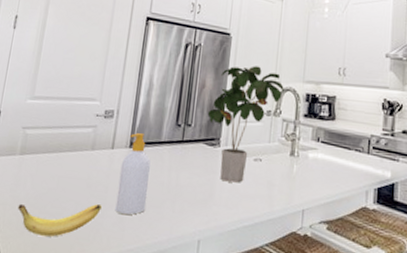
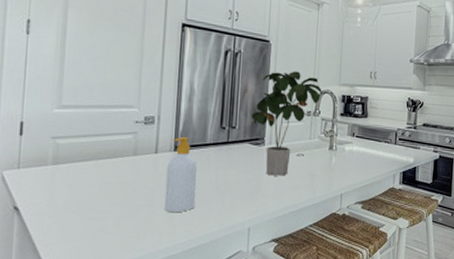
banana: present [17,204,102,237] -> none [56,206,150,240]

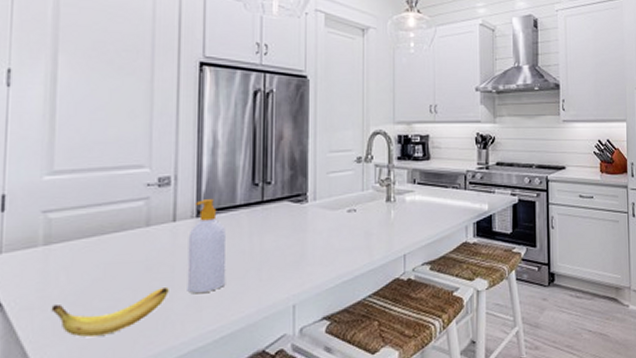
banana: none [56,206,150,240] -> present [51,288,169,337]
potted plant: present [251,71,323,176] -> none [289,110,375,239]

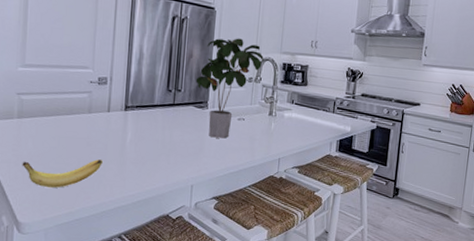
soap bottle: present [187,199,227,293] -> none [115,98,146,167]
potted plant: none [289,110,375,239] -> present [195,38,265,139]

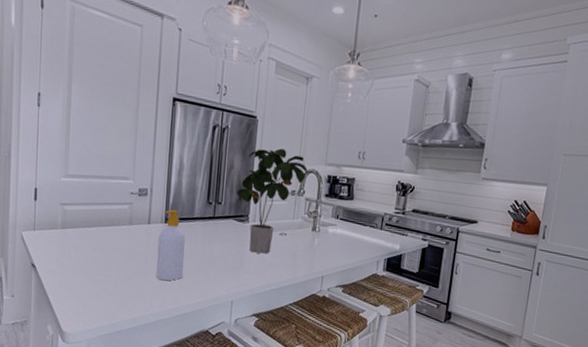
banana: present [22,159,103,188] -> none [65,272,143,299]
soap bottle: none [115,98,146,167] -> present [156,210,186,281]

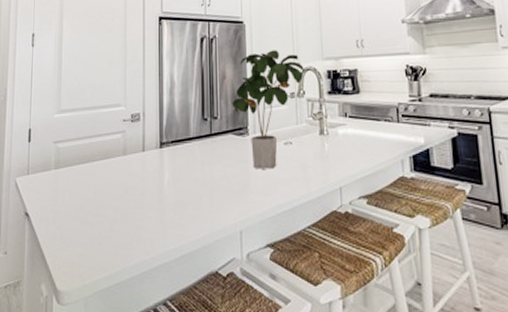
soap bottle: present [156,210,186,281] -> none [154,132,184,214]

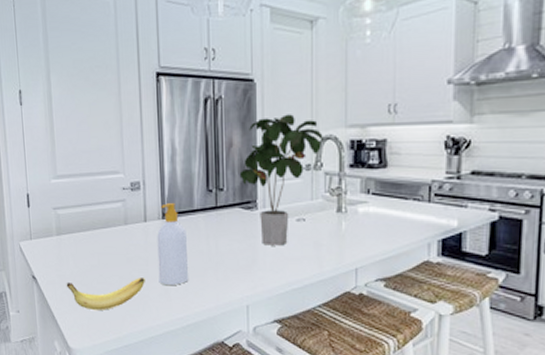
banana: none [60,208,141,246] -> present [66,278,145,311]
soap bottle: none [154,132,184,214] -> present [157,203,189,285]

